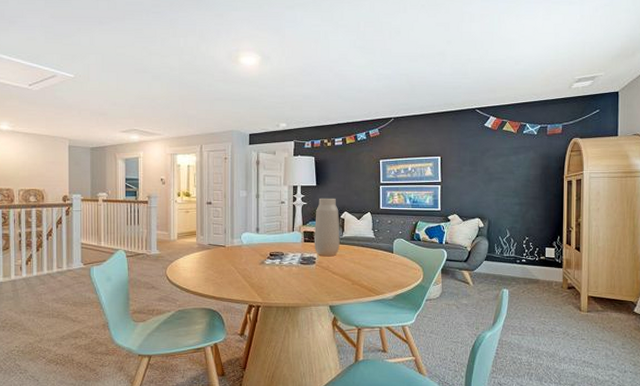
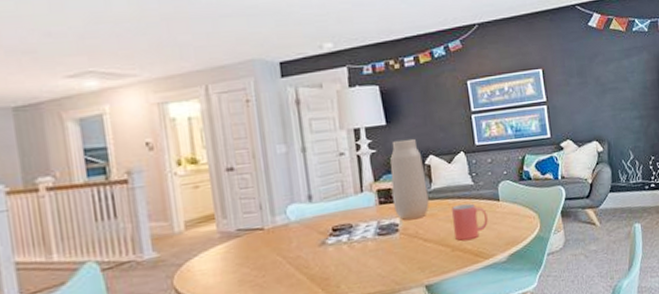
mug: none [355,251,382,279] -> present [451,203,488,241]

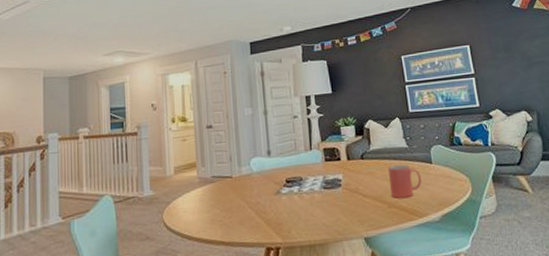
vase: present [390,138,430,220] -> none [335,105,369,177]

